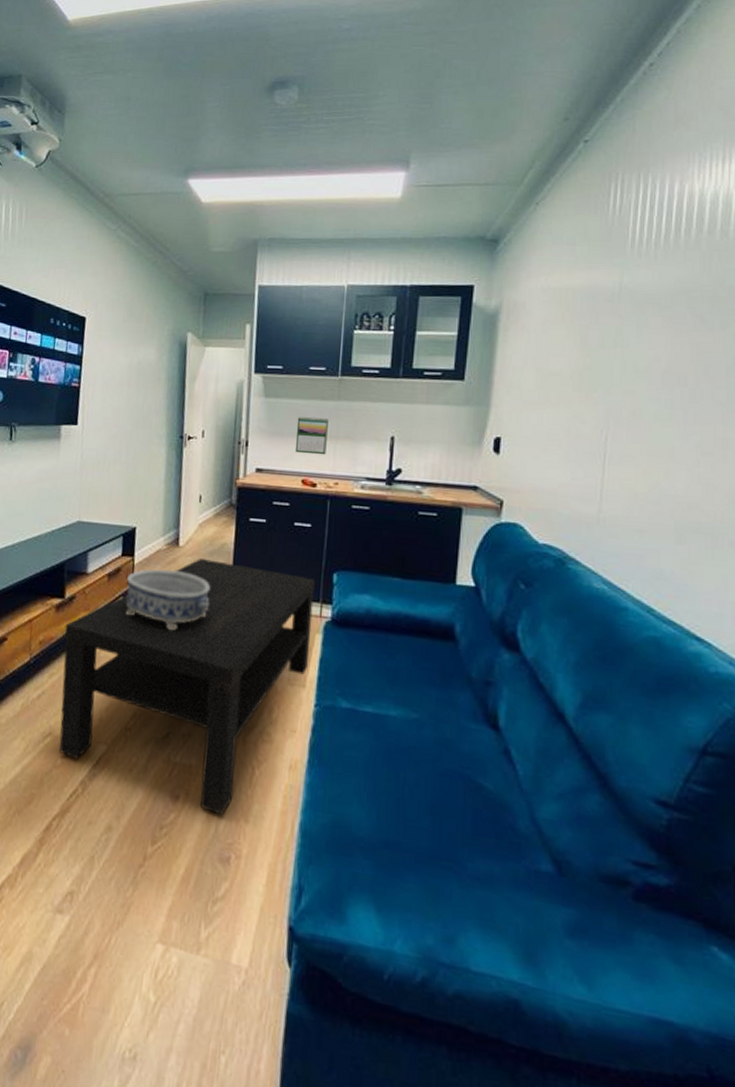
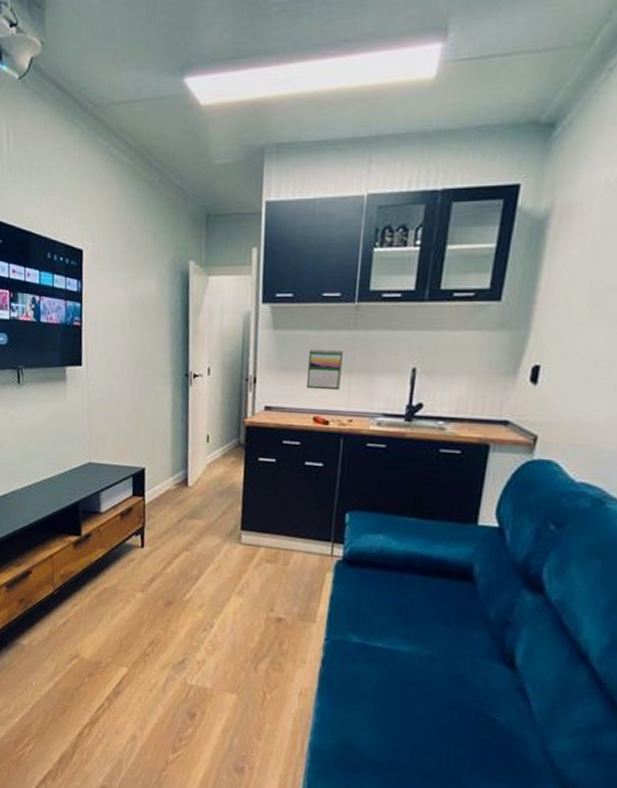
coffee table: present [59,558,315,816] -> none [83,498,327,733]
decorative bowl: present [126,568,210,631] -> none [139,508,220,568]

